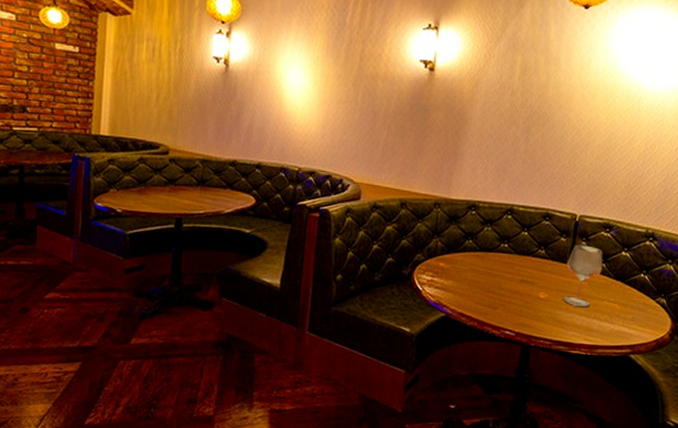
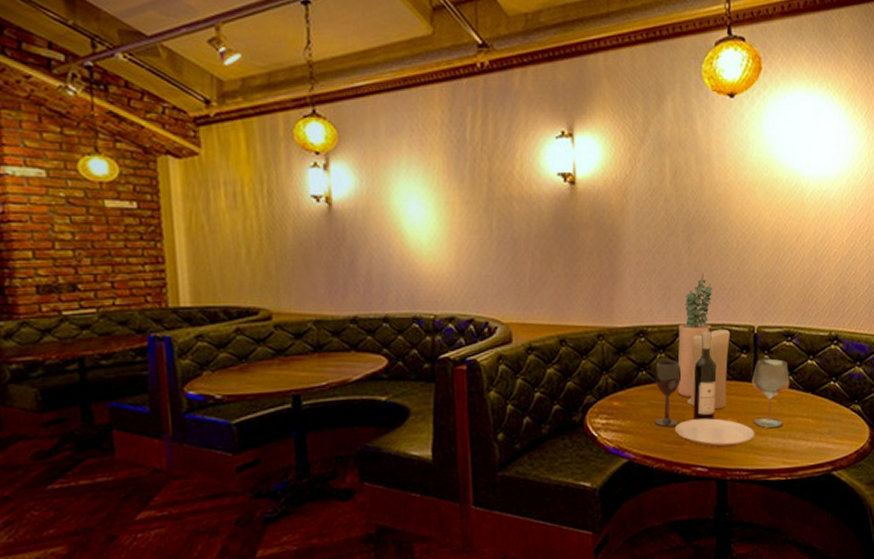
wine glass: none [473,233,505,292] -> present [654,360,682,427]
plate: none [490,288,563,318] -> present [674,418,755,447]
vase: none [498,162,544,270] -> present [677,273,713,398]
candle: none [505,209,553,284] -> present [686,326,730,410]
bottle: none [509,212,537,291] -> present [693,331,717,421]

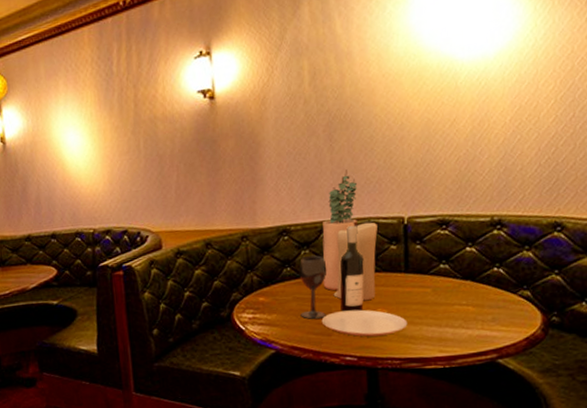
wine glass: present [751,358,790,429] -> none [402,248,446,318]

